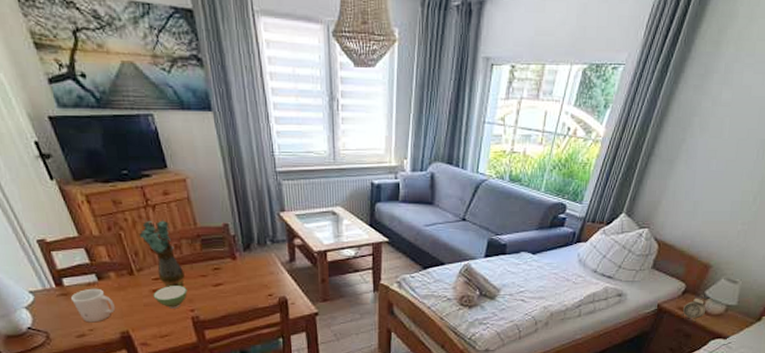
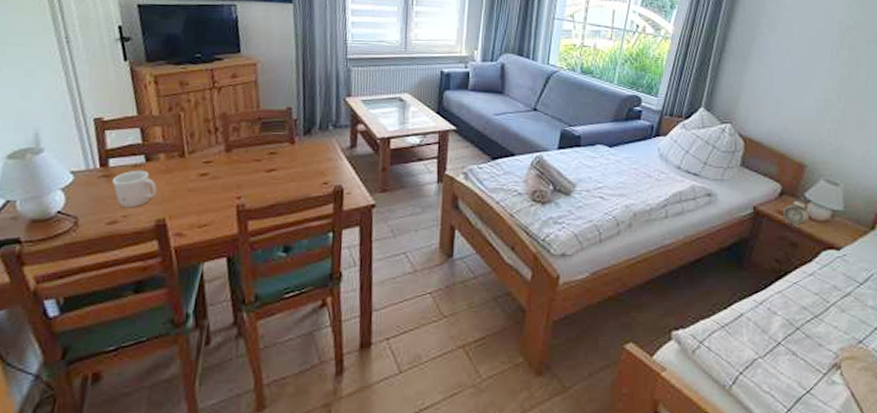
vase: present [139,218,185,287] -> none [199,100,238,171]
bowl: present [153,286,187,309] -> none [200,170,238,195]

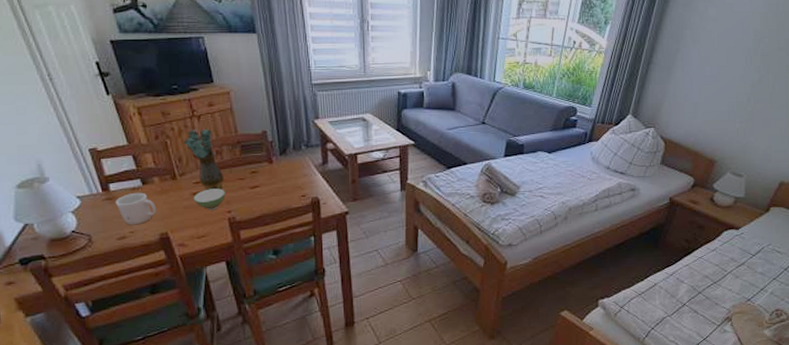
vase: none [199,100,238,171] -> present [184,127,224,190]
bowl: none [200,170,238,195] -> present [193,188,226,211]
alarm clock: present [781,196,810,229] -> none [692,187,716,214]

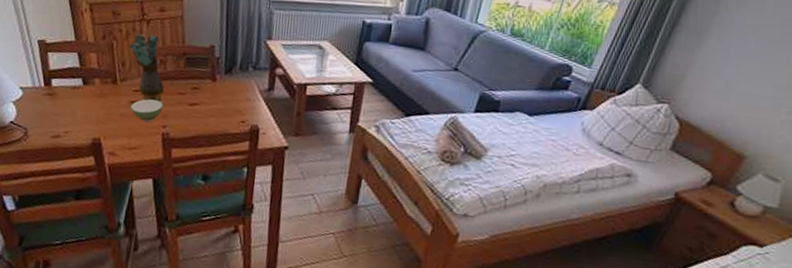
mug: present [115,192,157,225] -> none [54,91,94,126]

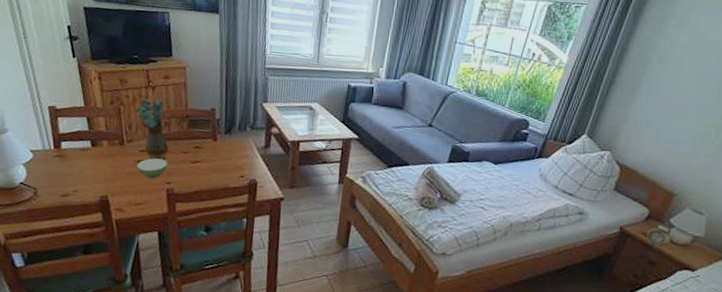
alarm clock: none [704,188,737,221] -> present [645,221,671,250]

